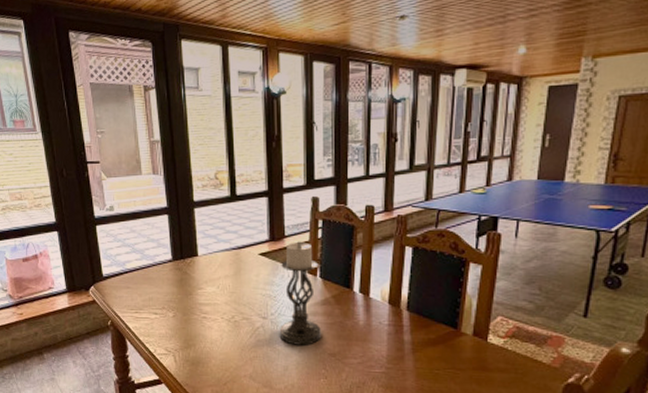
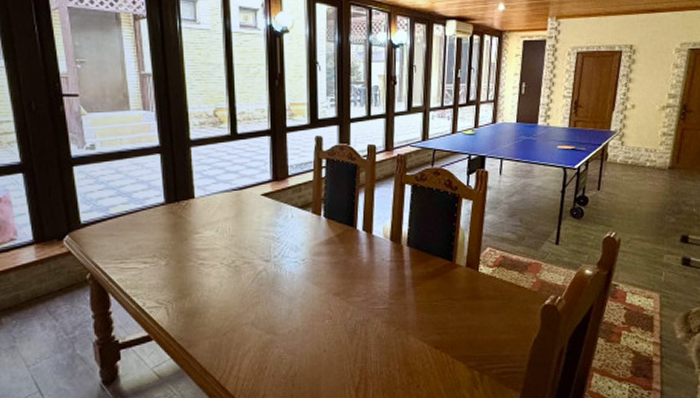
candle holder: present [279,241,322,345] -> none [283,181,327,287]

